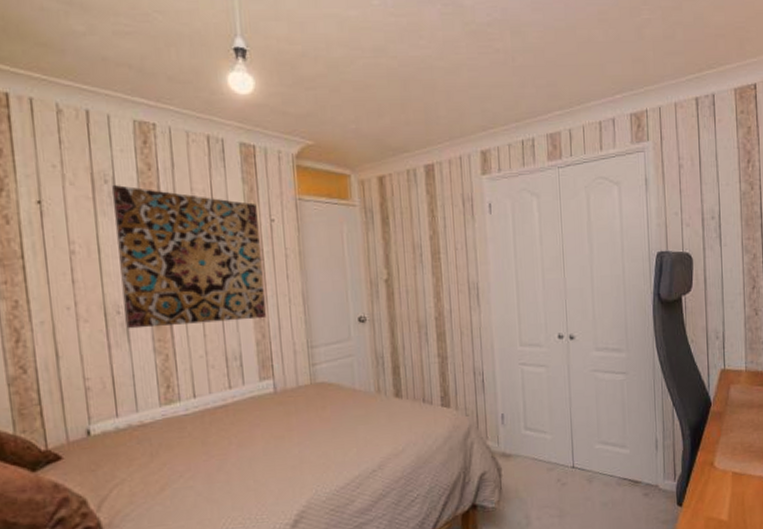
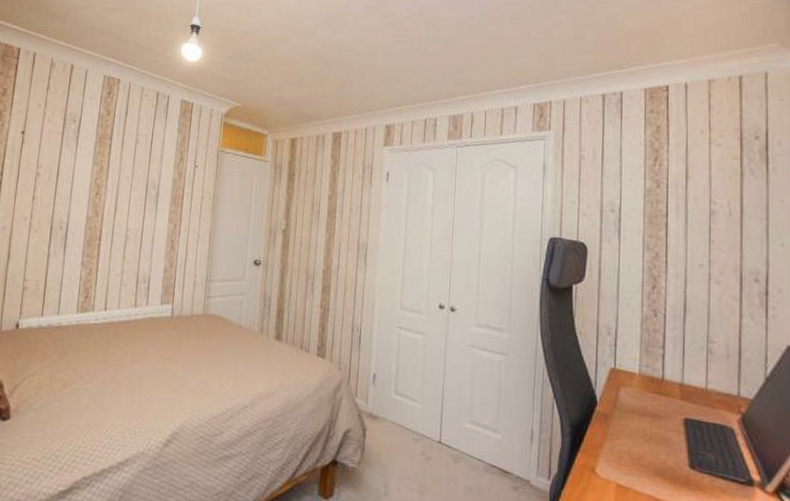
wall art: present [112,185,266,329] -> none [65,125,186,249]

